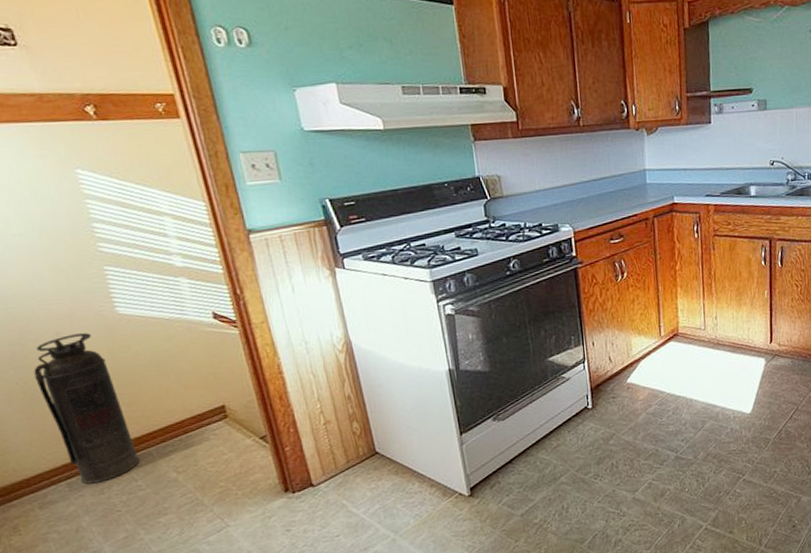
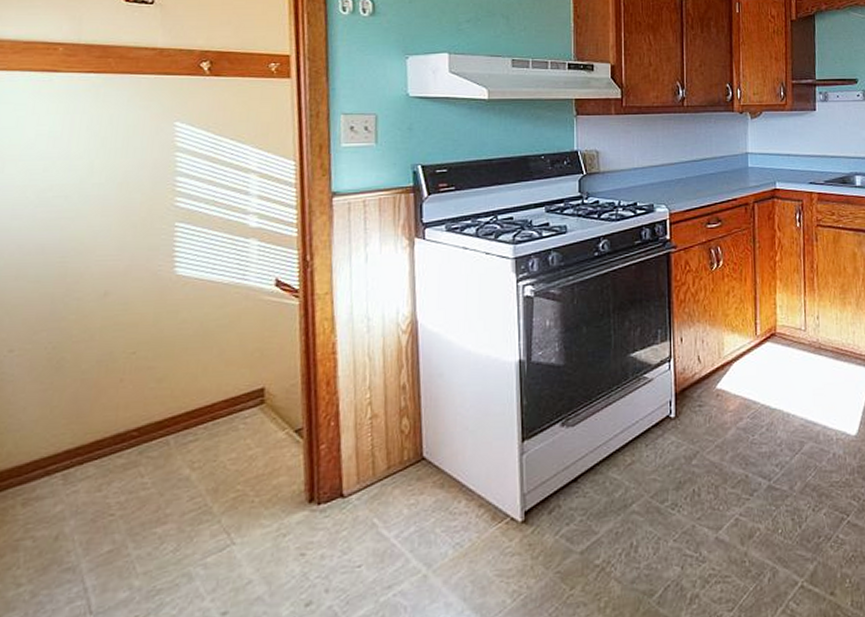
fire extinguisher: present [34,333,140,484] -> none [66,294,154,477]

